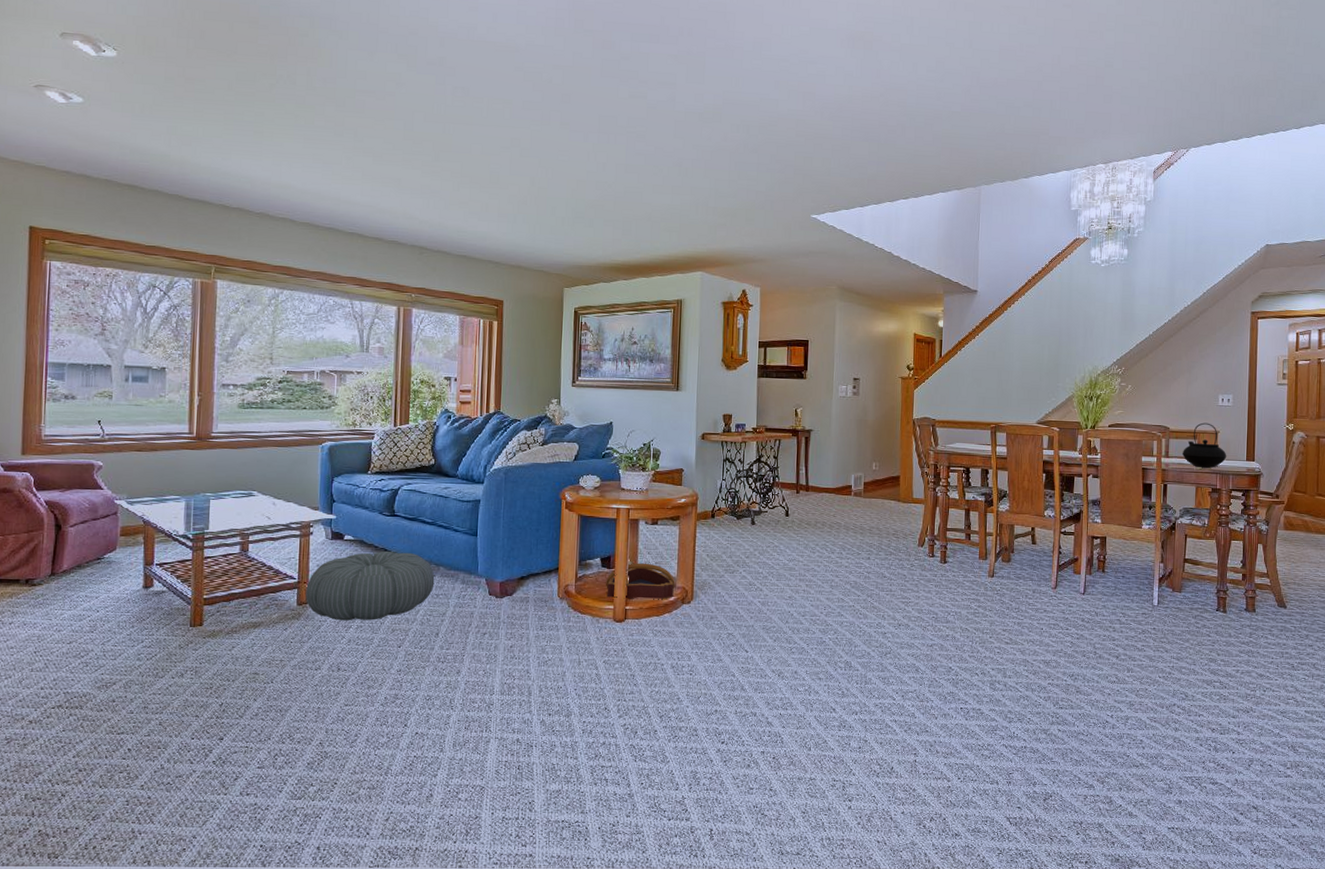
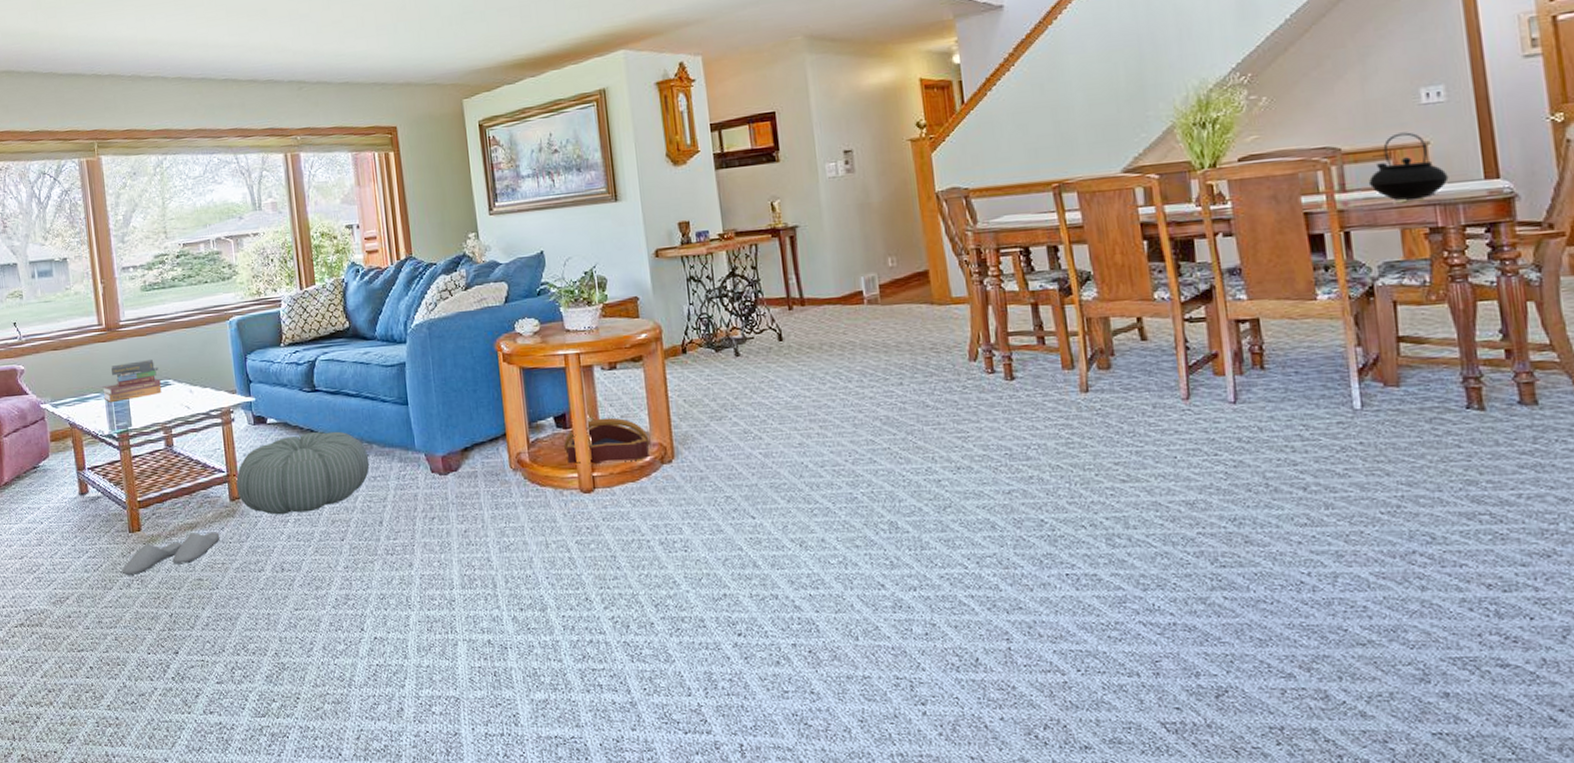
slippers: none [176,631,282,665] -> present [121,532,220,575]
books: none [183,471,245,506] -> present [102,360,162,403]

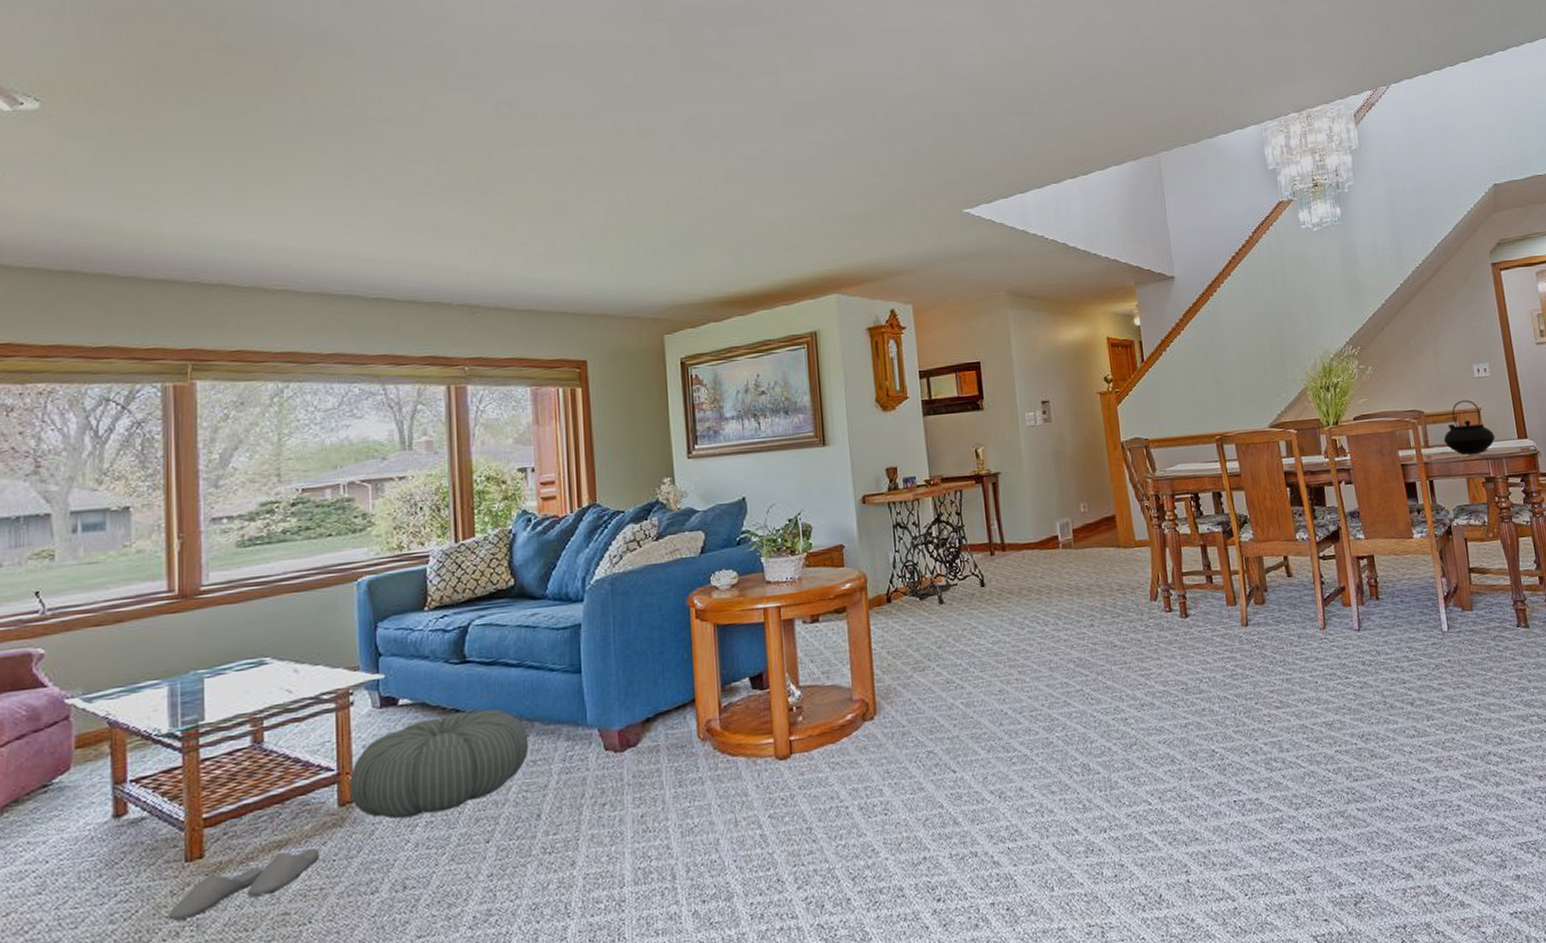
books: present [102,360,162,403] -> none [165,633,254,692]
decorative basket: present [564,417,650,465] -> none [760,674,851,729]

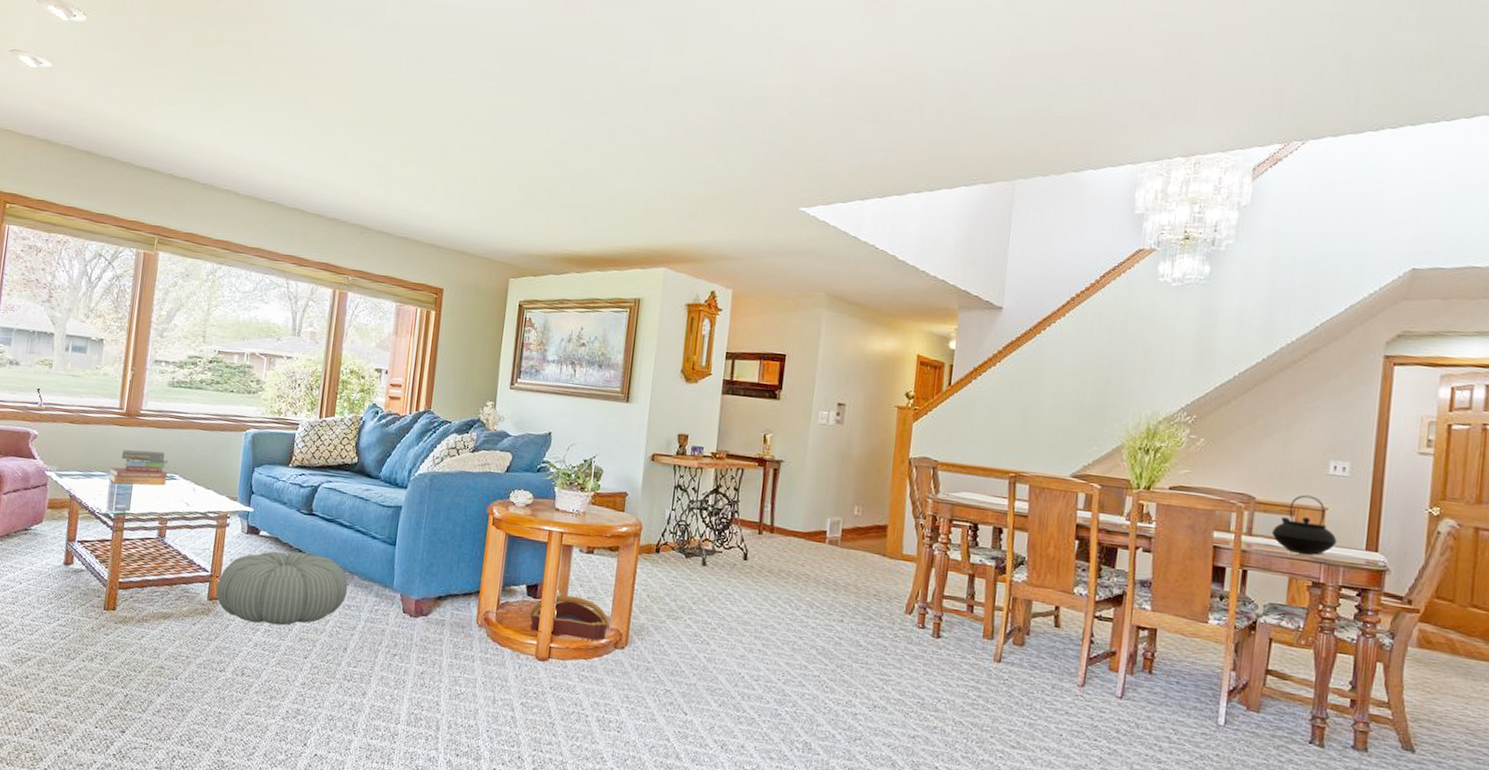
books: none [165,633,254,692] -> present [108,449,168,486]
slippers: present [168,848,320,921] -> none [87,622,191,651]
decorative basket: none [760,674,851,729] -> present [530,595,609,640]

